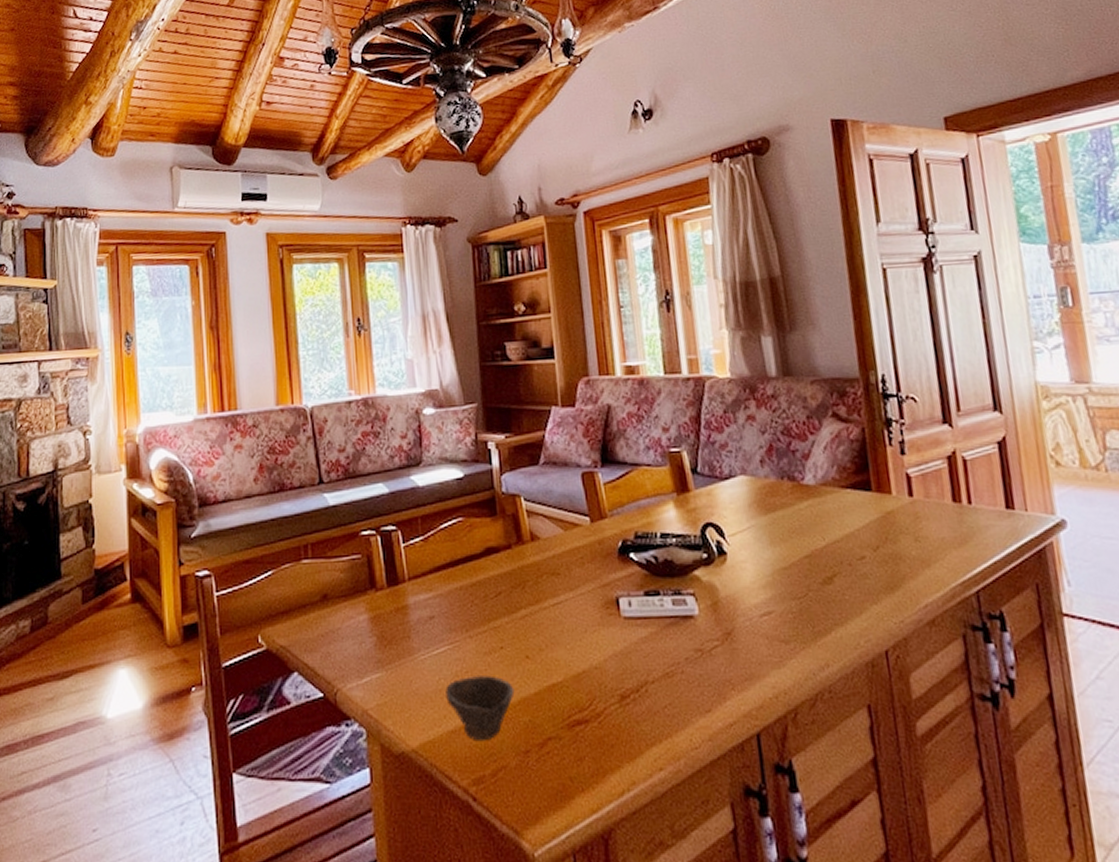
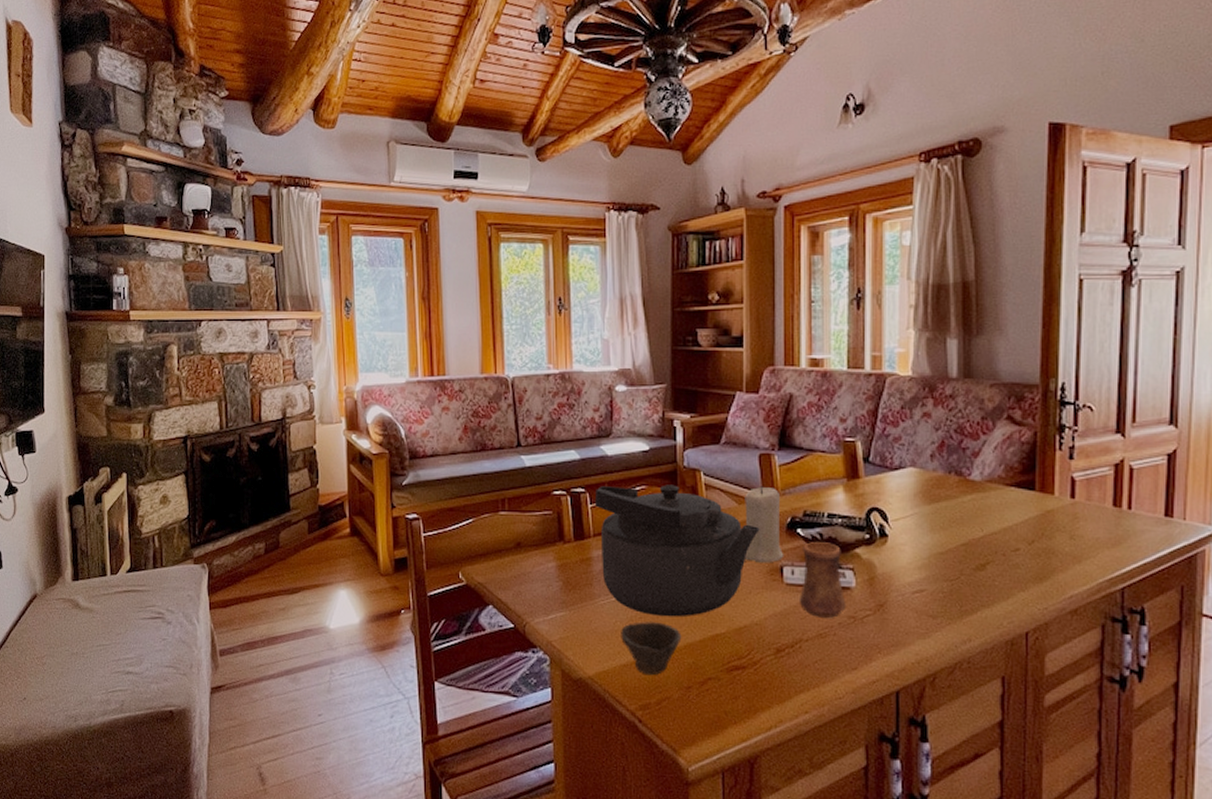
kettle: none [407,514,590,669] -> present [594,484,760,617]
candle: none [570,508,619,596] -> present [745,486,784,563]
cup: none [637,566,692,654] -> present [800,542,846,618]

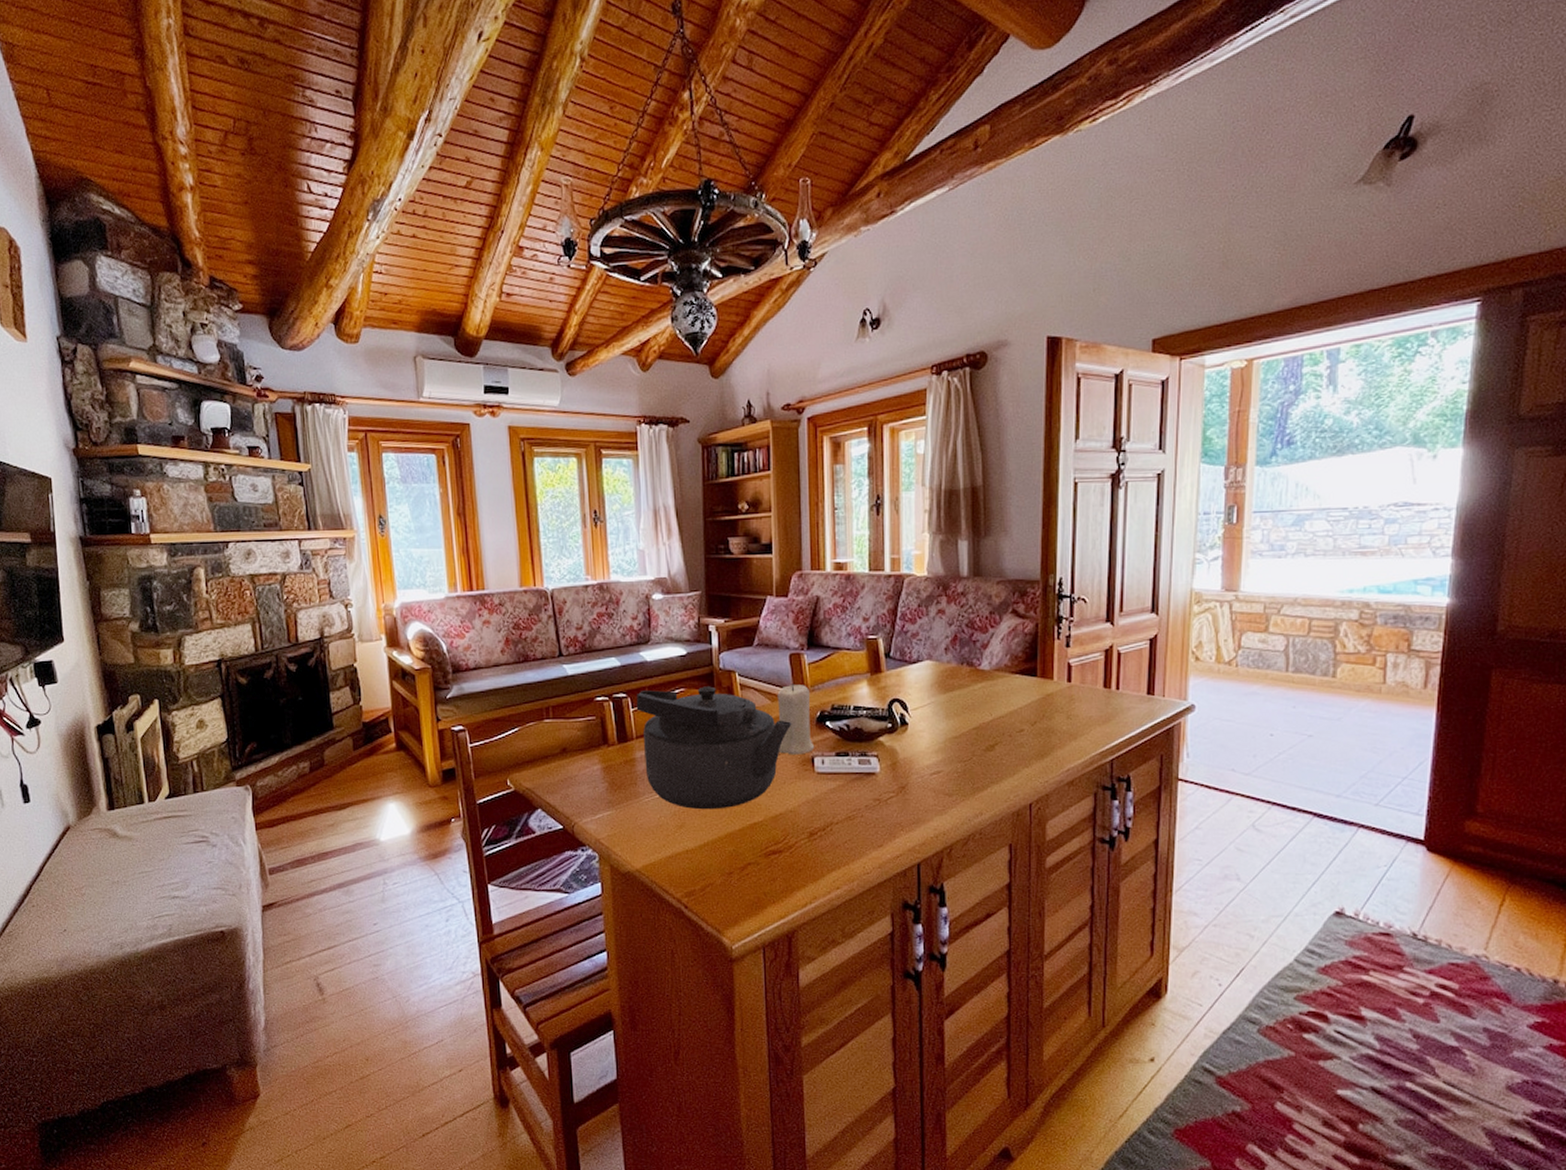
cup: present [621,622,682,676] -> none [665,815,723,865]
cup: present [800,542,846,618] -> none [830,733,872,801]

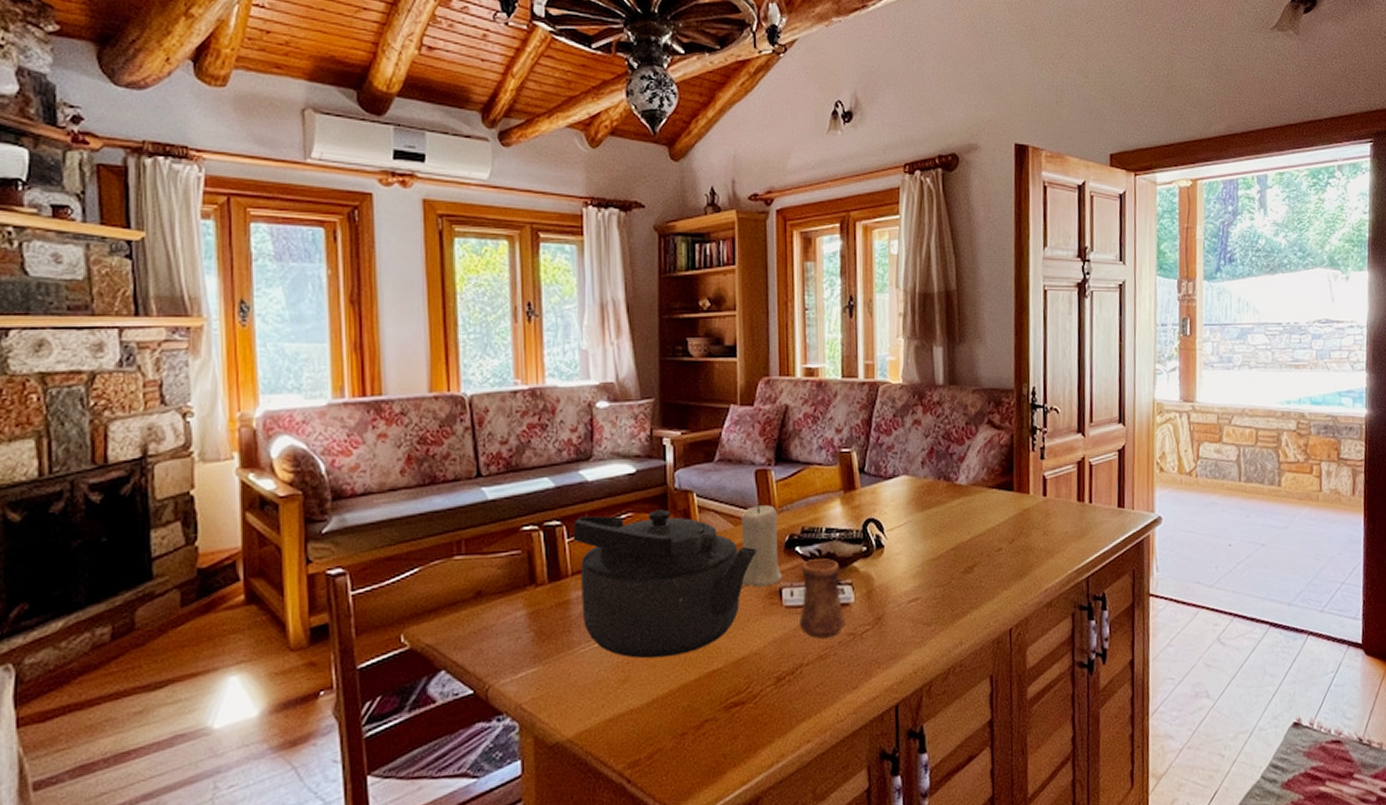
cup: none [830,733,872,801] -> present [800,558,846,638]

